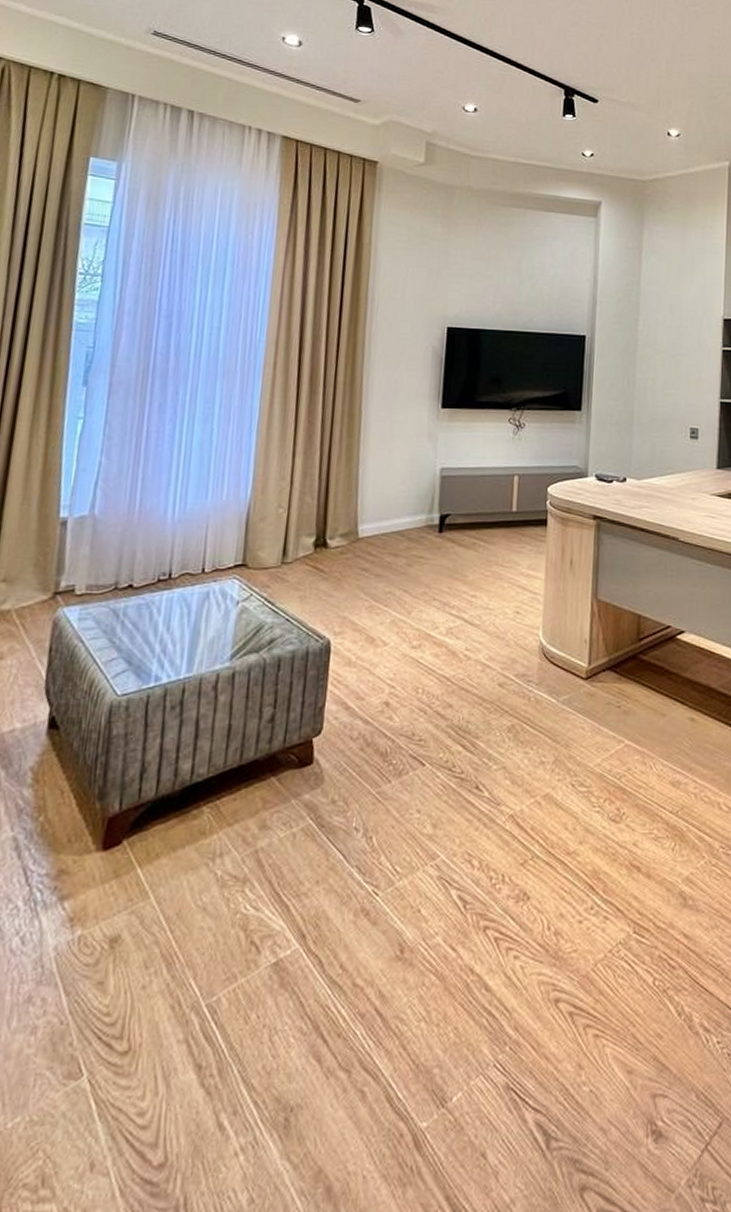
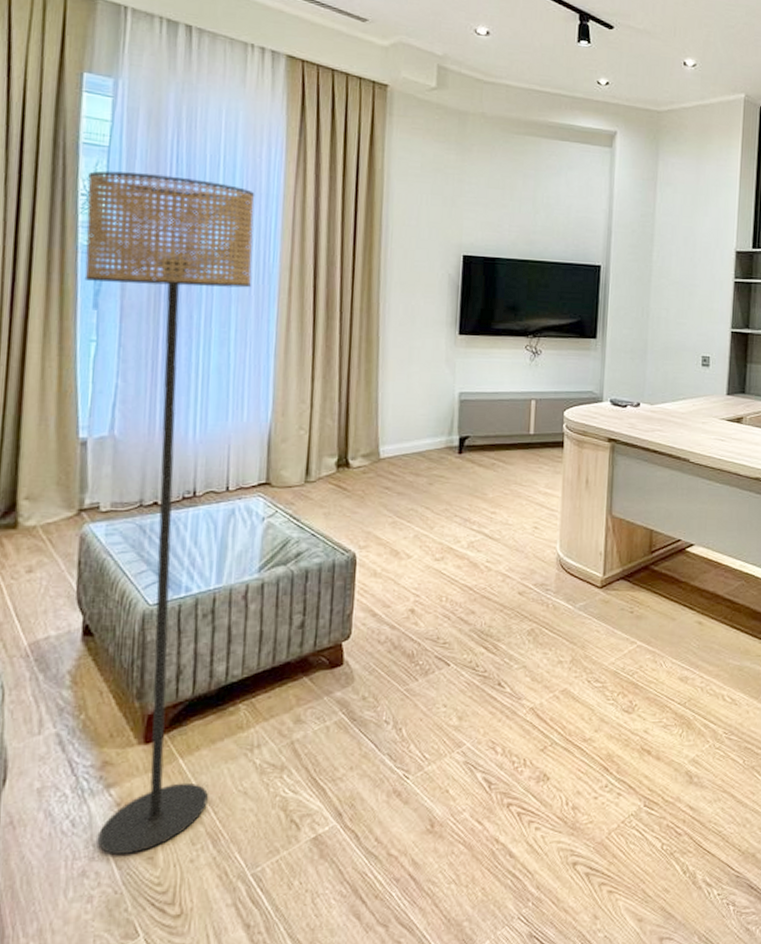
floor lamp: none [47,250,246,978] -> present [84,170,255,855]

